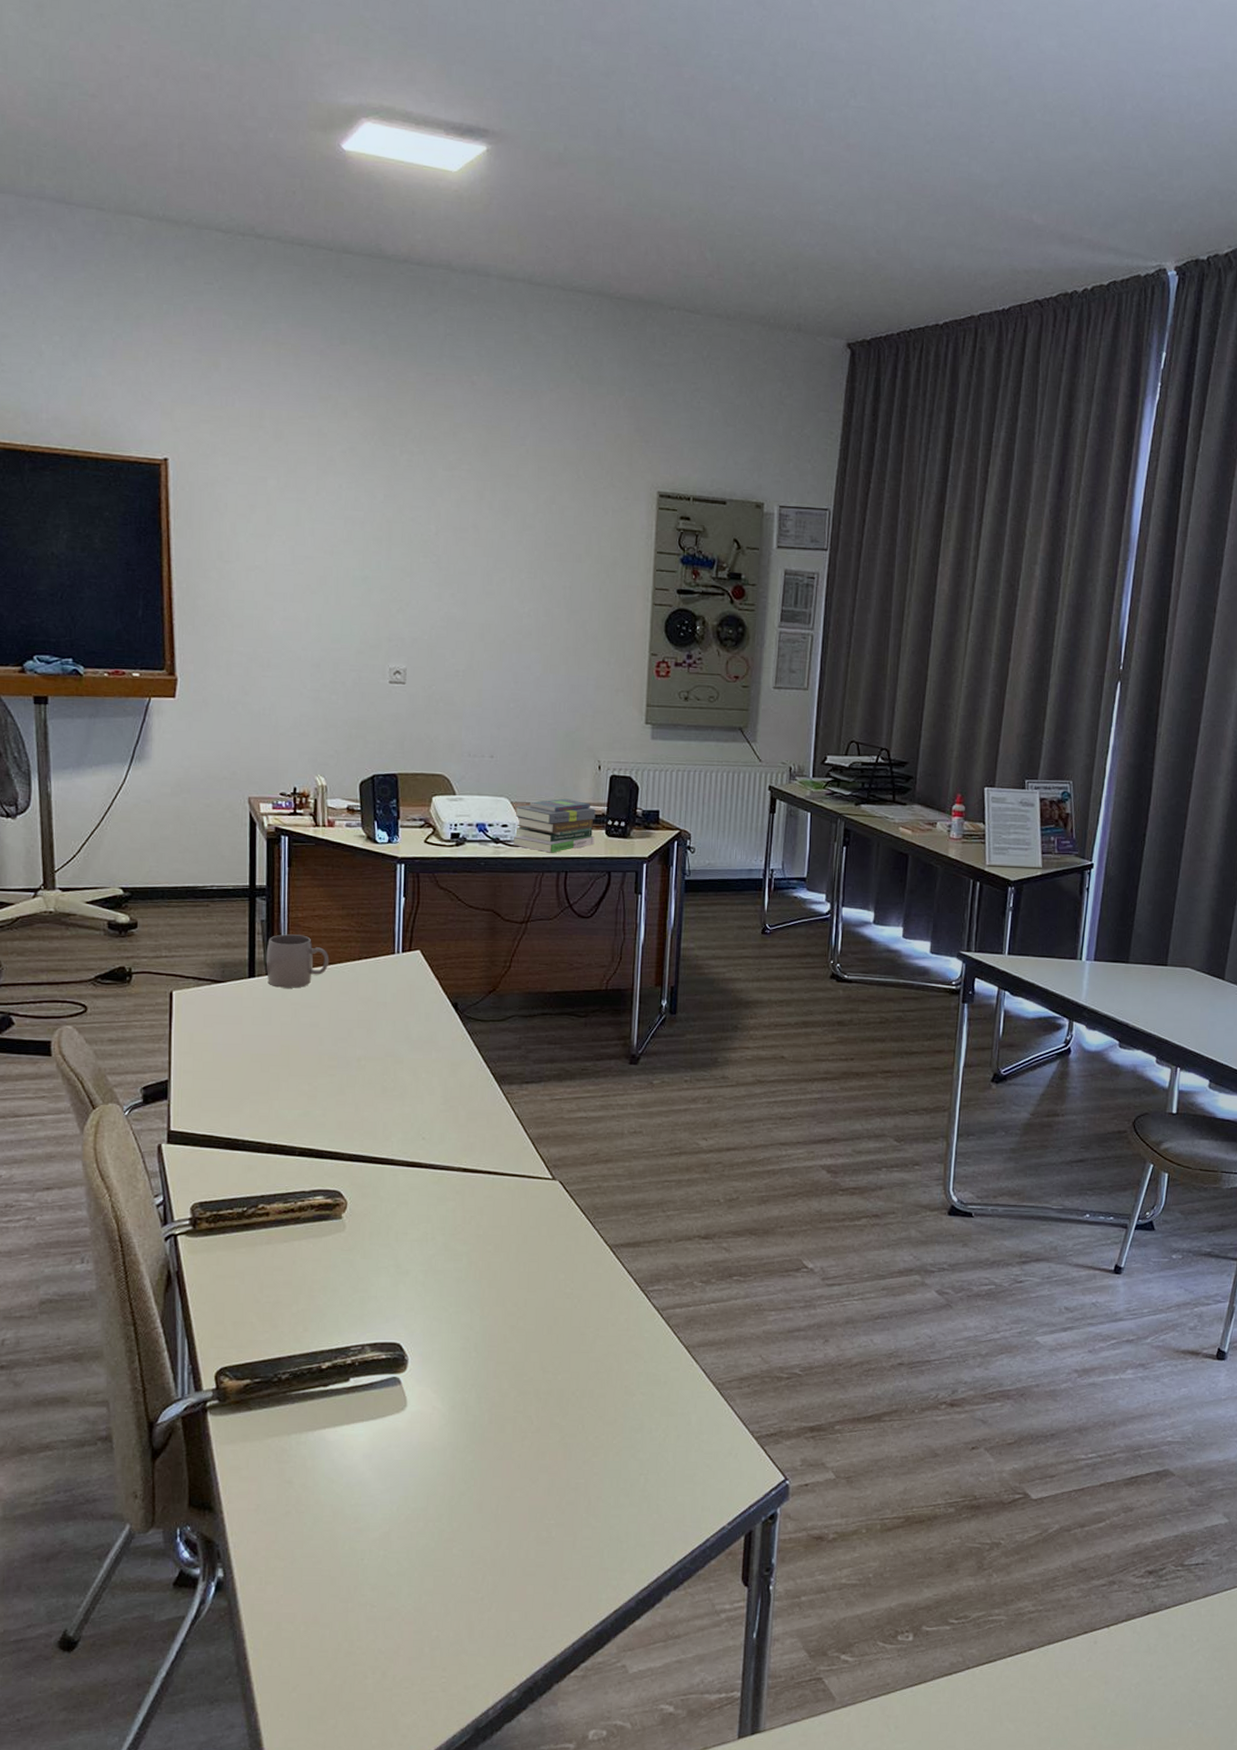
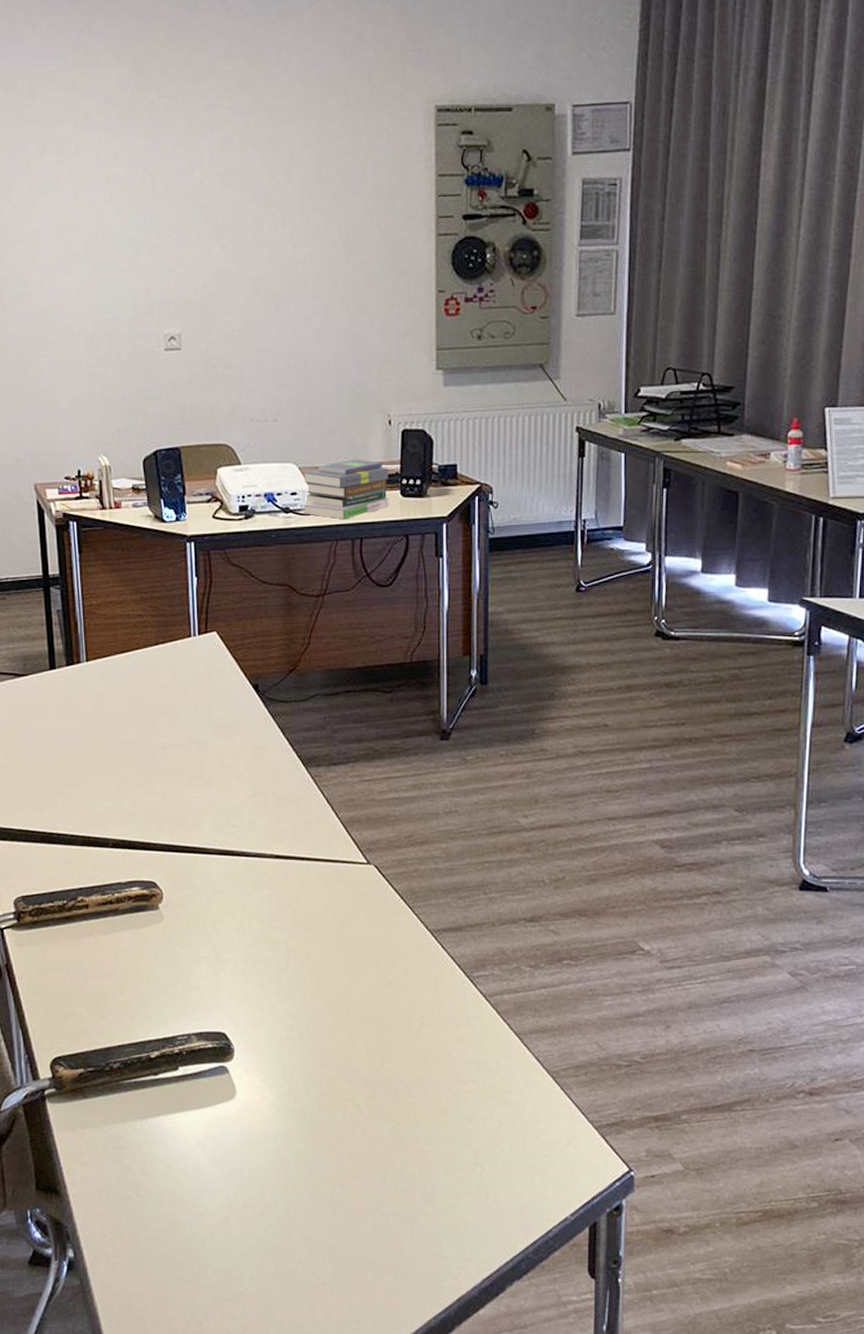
mug: present [266,934,330,988] -> none [64,623,127,678]

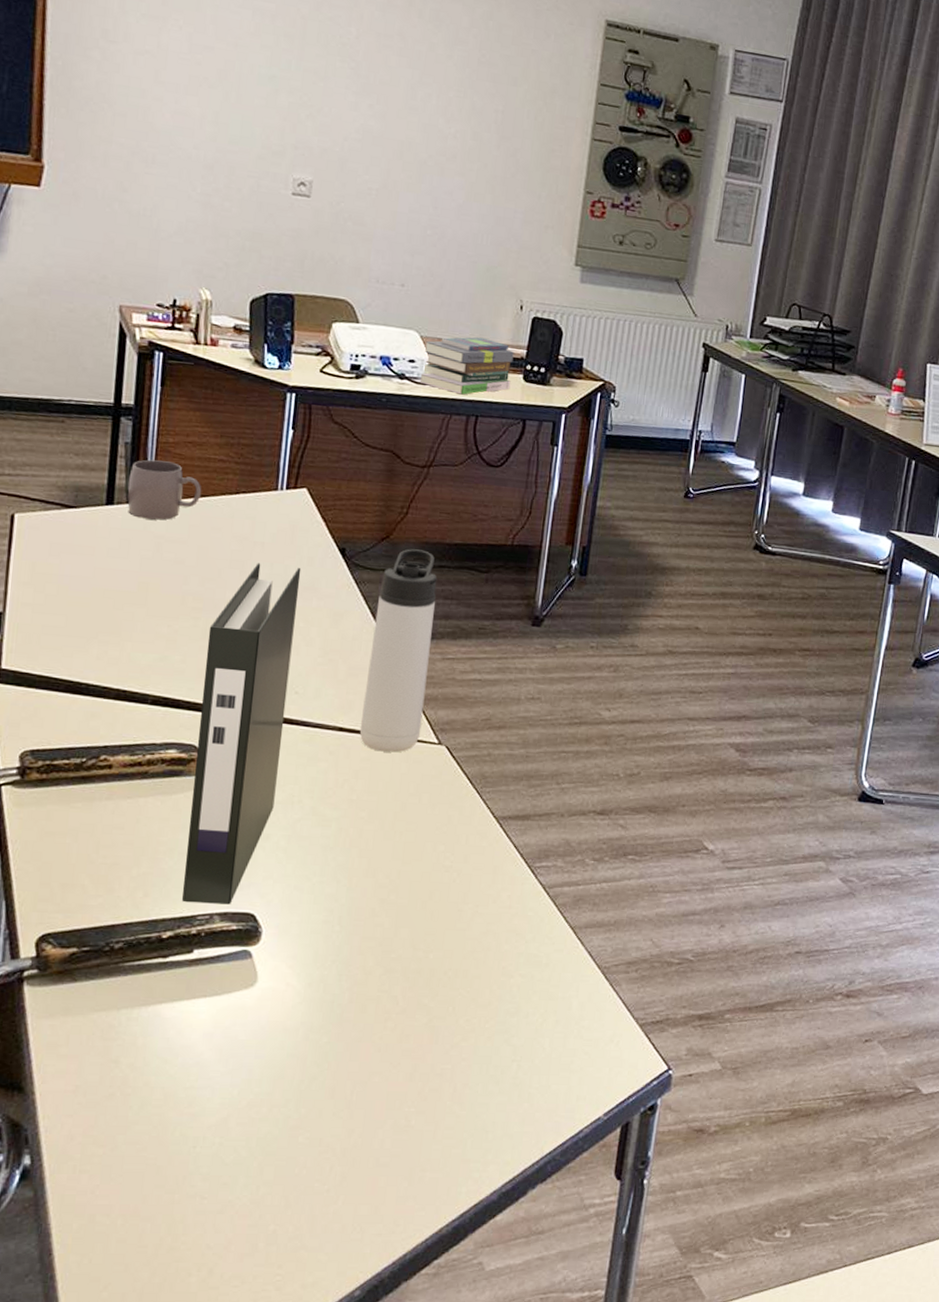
mug: none [64,623,127,678] -> present [127,459,202,520]
binder: none [150,707,229,1025] -> present [182,563,302,905]
thermos bottle: none [293,677,350,875] -> present [359,549,438,753]

